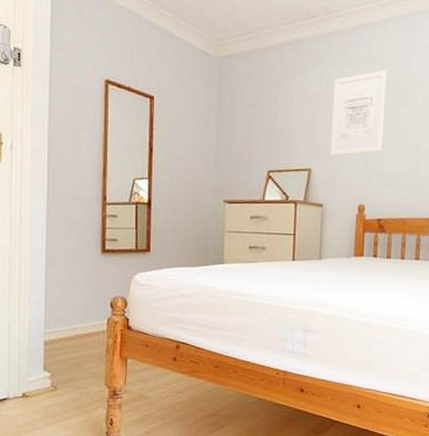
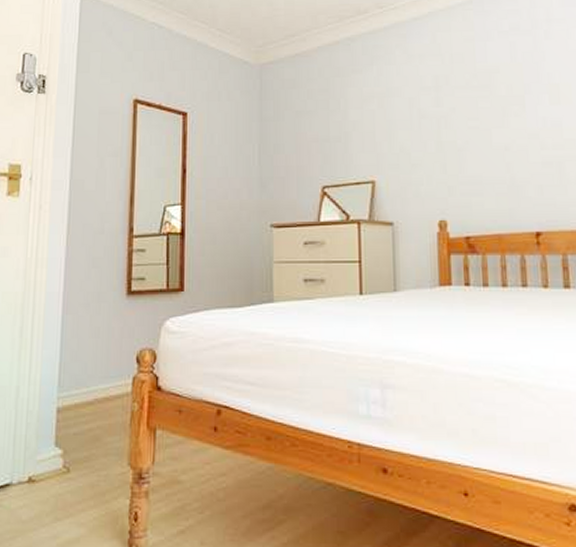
wall art: present [331,70,386,156] -> none [395,61,462,164]

